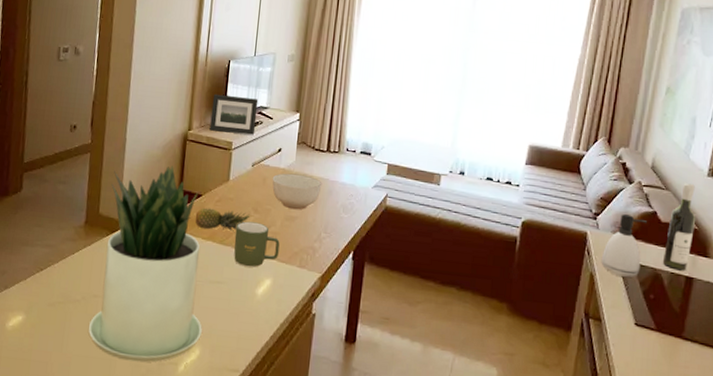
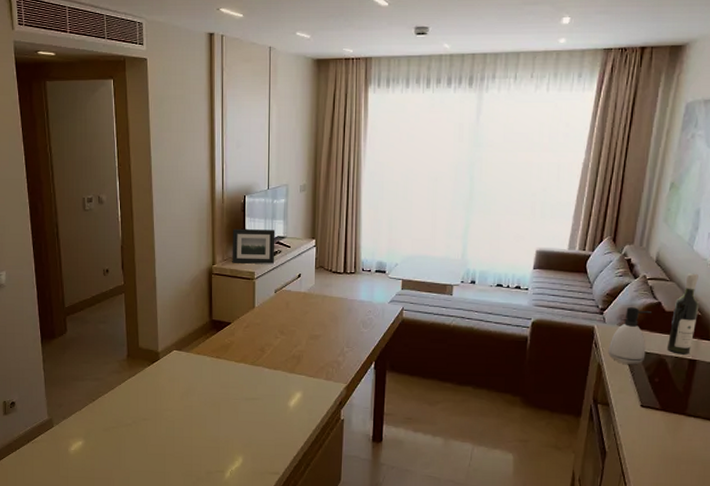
planter: present [88,166,202,363] -> none [141,298,243,473]
fruit: present [195,207,251,233] -> none [226,334,277,354]
mug: present [234,221,280,268] -> none [264,343,306,383]
bowl: present [272,173,322,210] -> none [294,296,342,329]

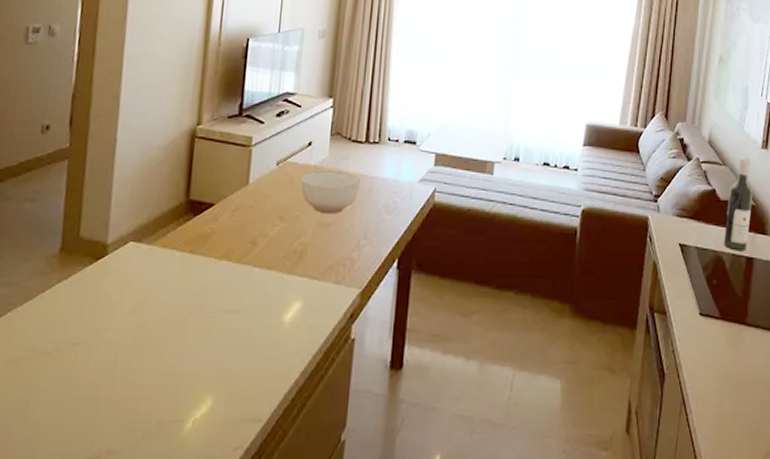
picture frame: present [232,229,275,264] -> none [223,80,284,127]
bowl: none [294,296,342,329] -> present [301,170,361,214]
soap dispenser: present [608,307,652,365] -> none [663,194,706,264]

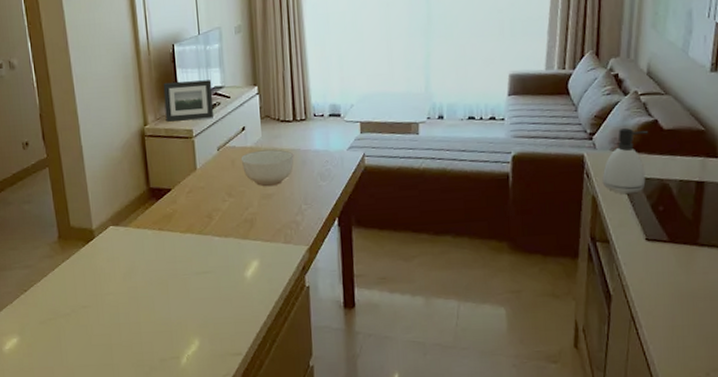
picture frame: none [223,80,284,127] -> present [163,80,215,122]
soap dispenser: none [663,194,706,264] -> present [602,128,648,195]
bottle: present [723,157,753,251] -> none [669,83,702,177]

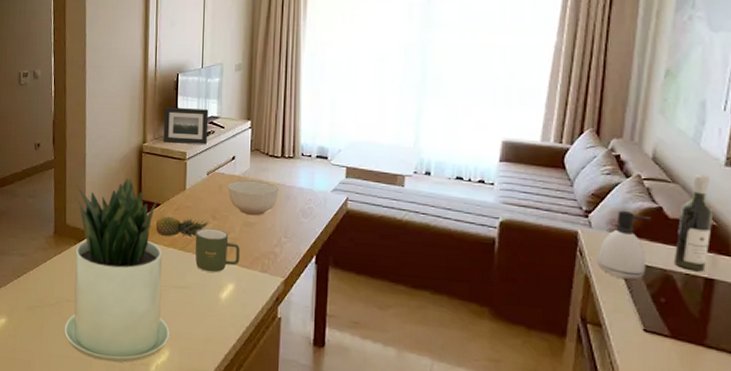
planter: none [77,165,198,363] -> present [64,177,170,363]
fruit: none [168,198,226,223] -> present [155,216,209,239]
mug: none [212,206,261,253] -> present [195,228,240,273]
bottle: none [669,83,702,177] -> present [673,174,714,272]

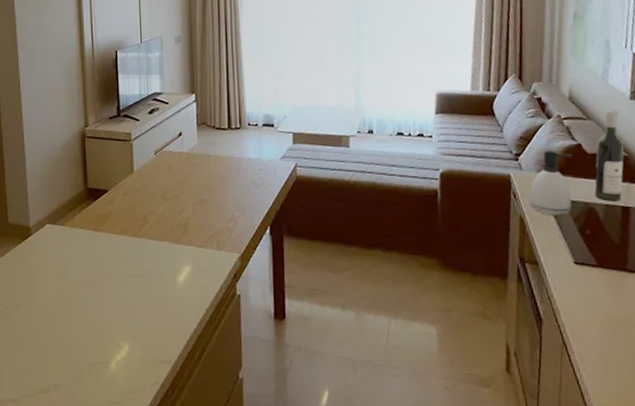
planter: present [64,177,170,363] -> none [14,165,128,365]
fruit: present [155,216,209,239] -> none [104,201,160,224]
picture frame: present [163,108,209,145] -> none [105,86,153,124]
mug: present [195,228,240,273] -> none [147,210,194,256]
bowl: present [228,180,279,216] -> none [176,156,229,192]

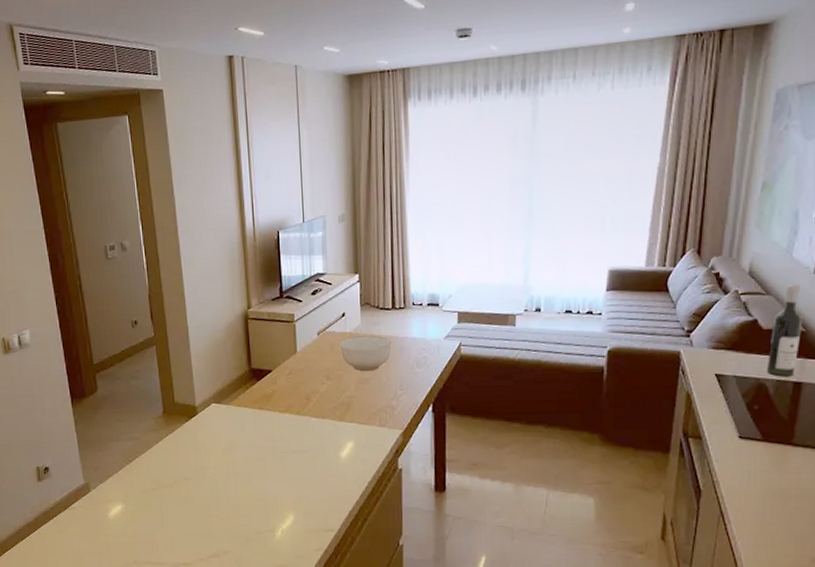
bowl: none [176,156,229,192] -> present [340,336,392,372]
soap dispenser: present [529,151,572,217] -> none [697,327,747,392]

